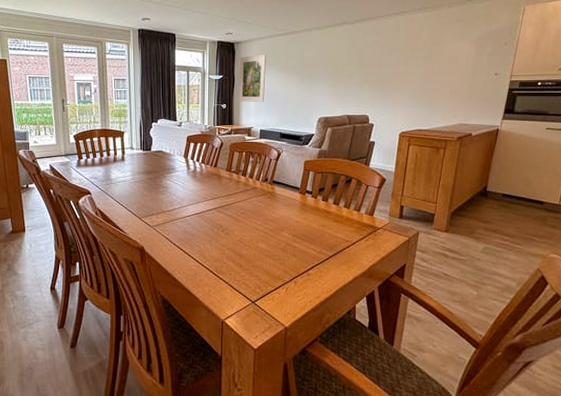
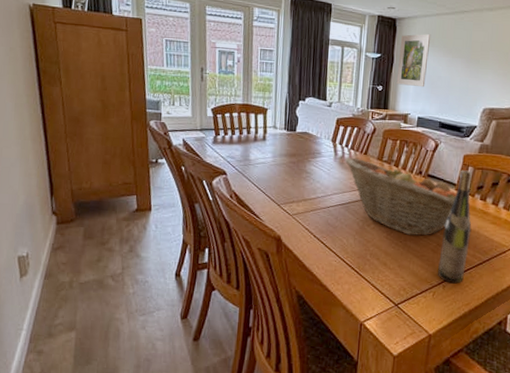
fruit basket: none [198,170,300,238] -> present [345,157,457,237]
wine bottle: none [289,174,317,279] -> present [438,170,472,284]

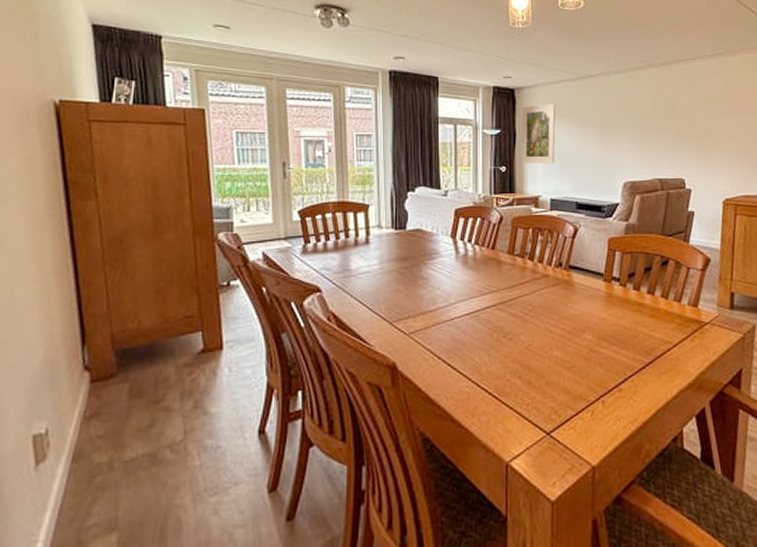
fruit basket: present [345,157,457,237] -> none [469,254,605,343]
wine bottle: present [438,170,472,284] -> none [594,256,628,397]

